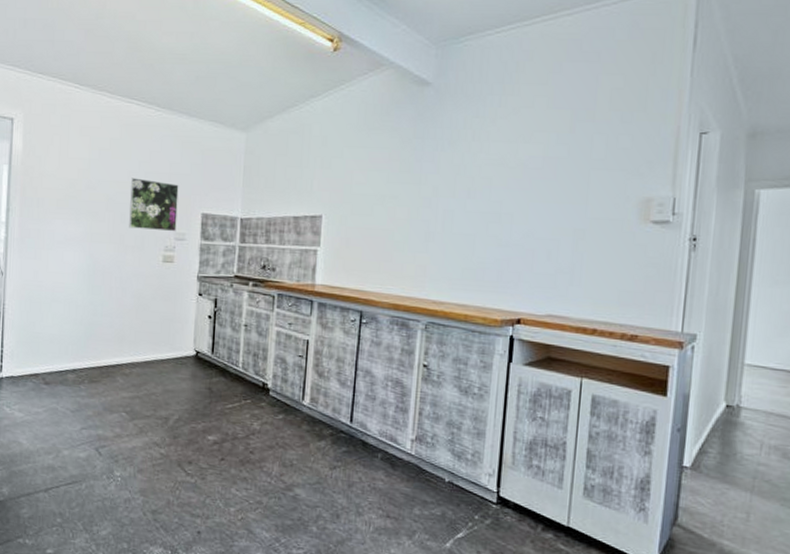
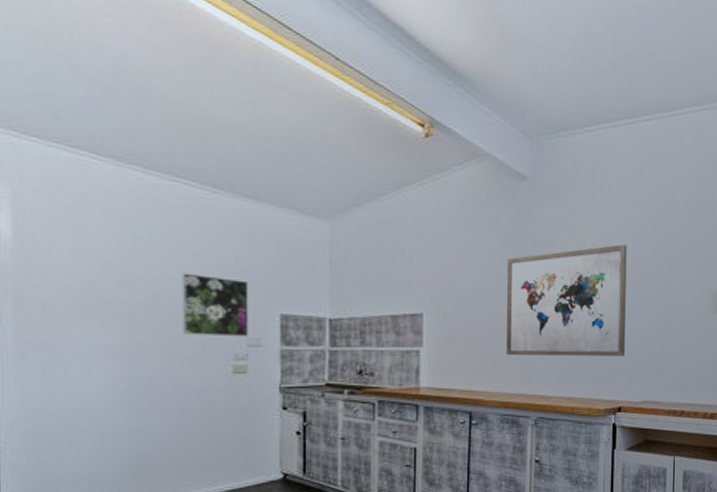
wall art: none [400,147,537,266] -> present [506,244,627,357]

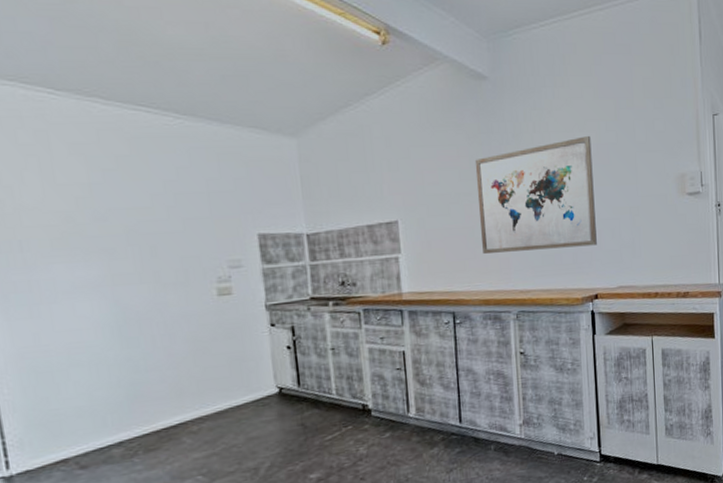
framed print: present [183,273,248,338] -> none [156,201,229,262]

